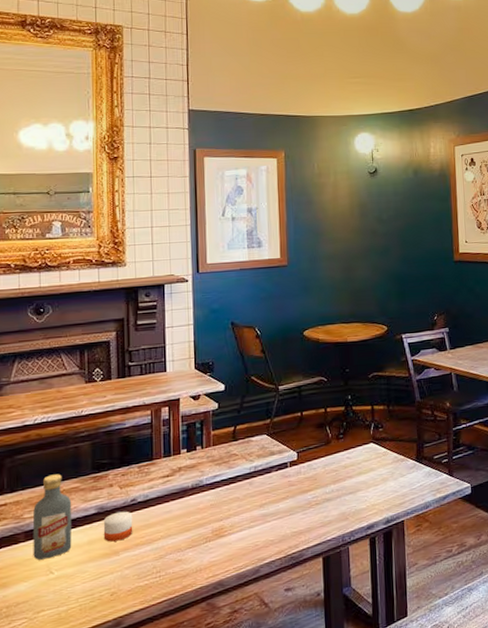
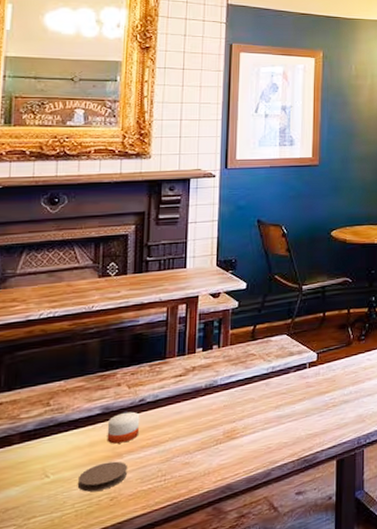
vodka: present [32,474,72,560] -> none [28,372,75,463]
coaster: none [79,558,125,587] -> present [77,461,128,492]

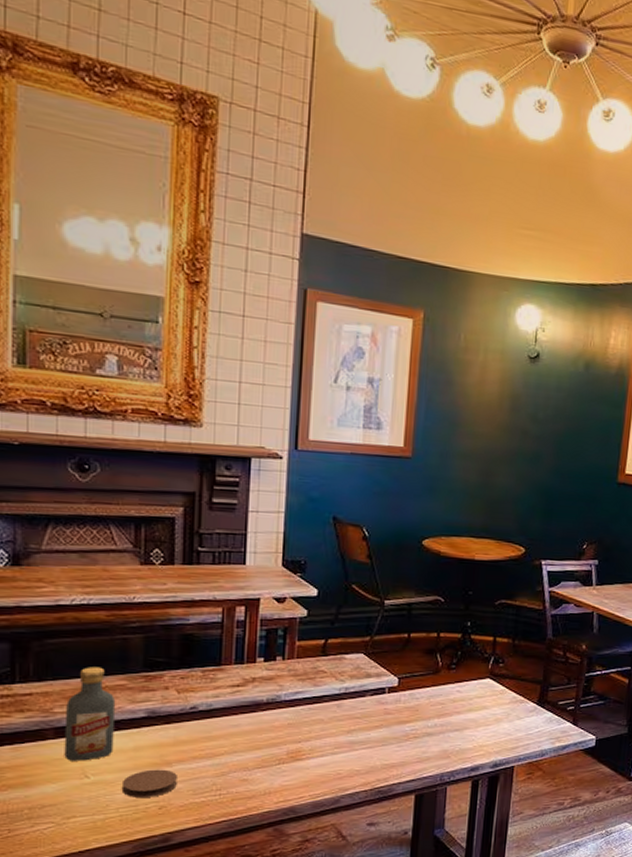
vodka: none [28,372,75,463] -> present [64,667,116,761]
candle: present [107,411,140,444] -> none [153,719,191,751]

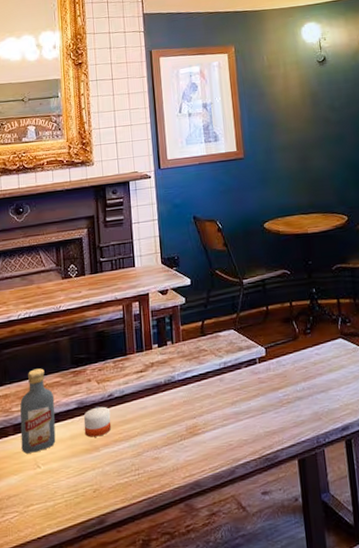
coaster: present [121,769,179,797] -> none [64,454,106,483]
candle: none [153,719,191,751] -> present [83,406,112,438]

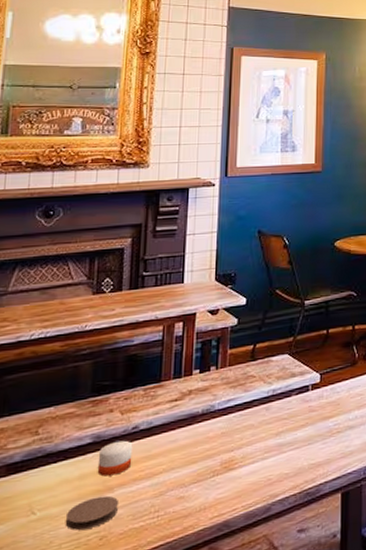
vodka: present [20,368,56,454] -> none [13,397,65,498]
coaster: none [64,454,106,483] -> present [65,495,119,530]

